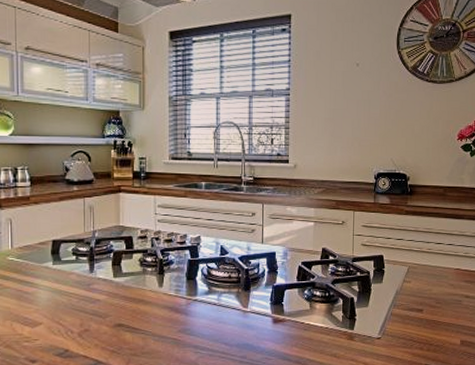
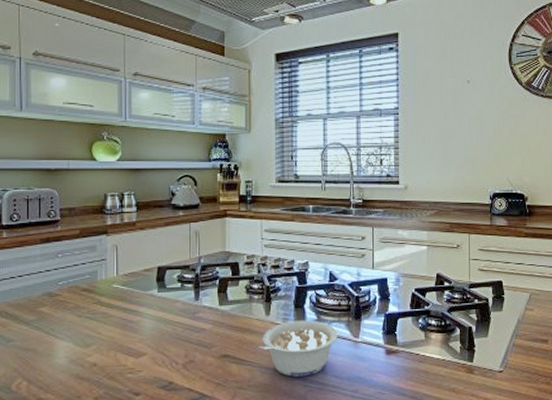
legume: none [152,291,228,344] -> present [258,320,338,377]

